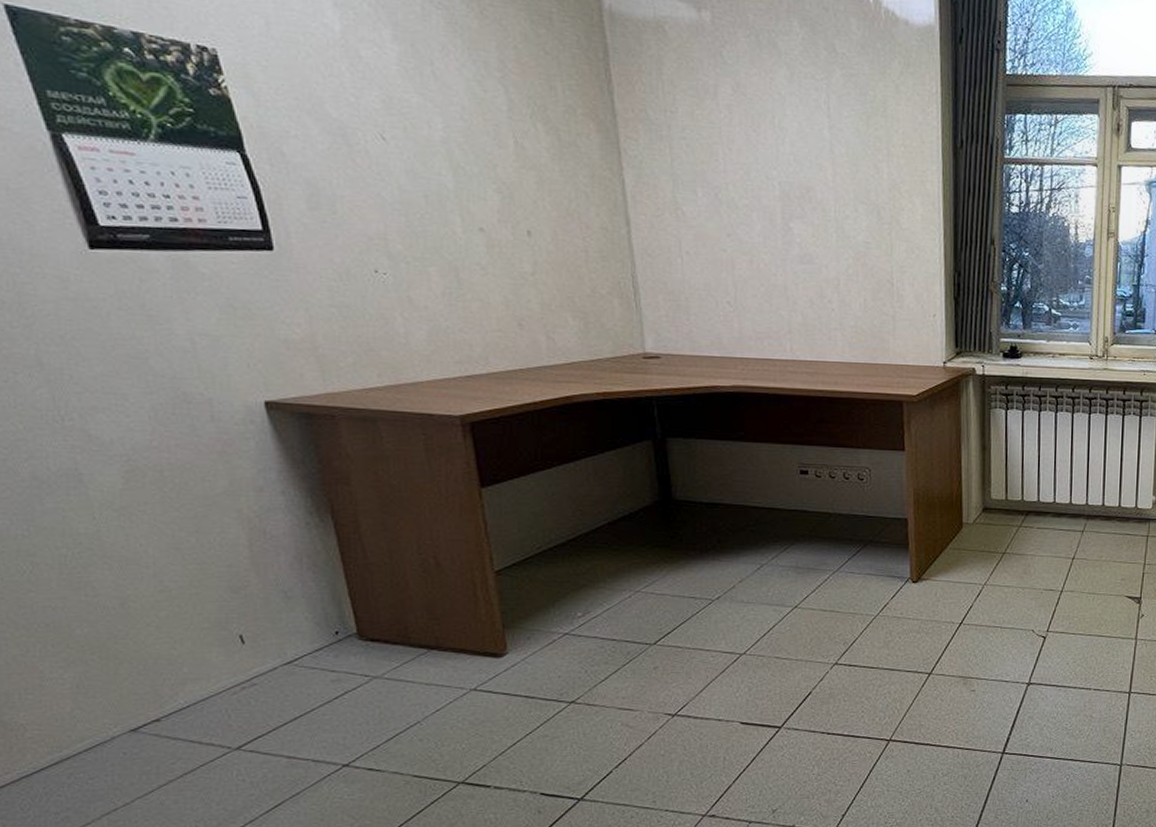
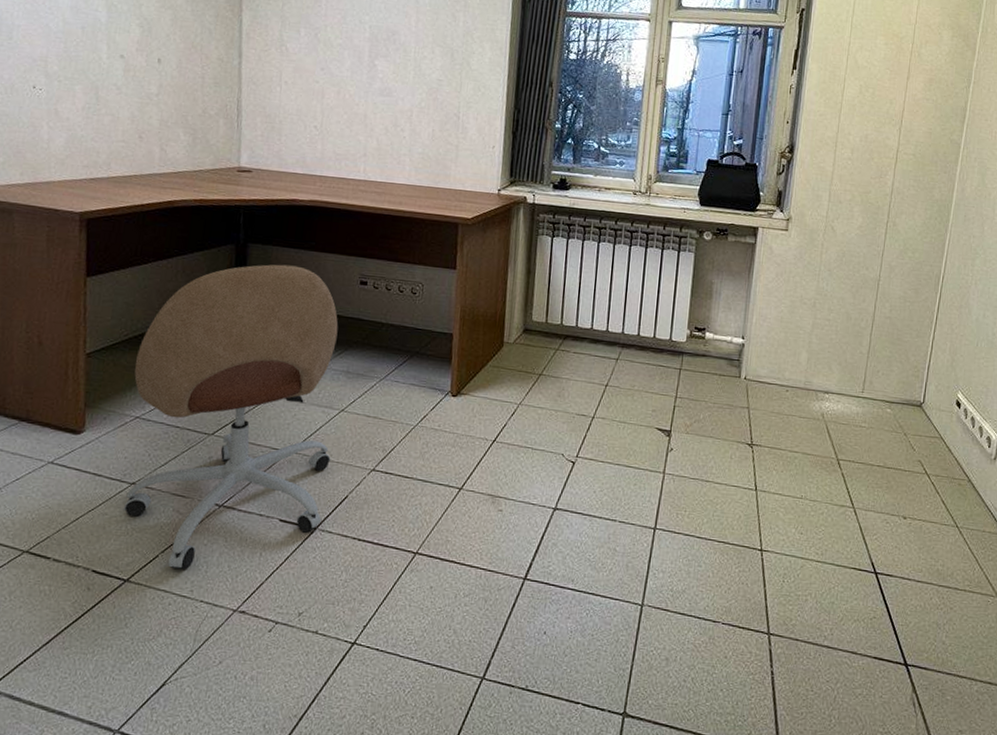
office chair: none [555,458,788,783] -> present [123,264,339,570]

